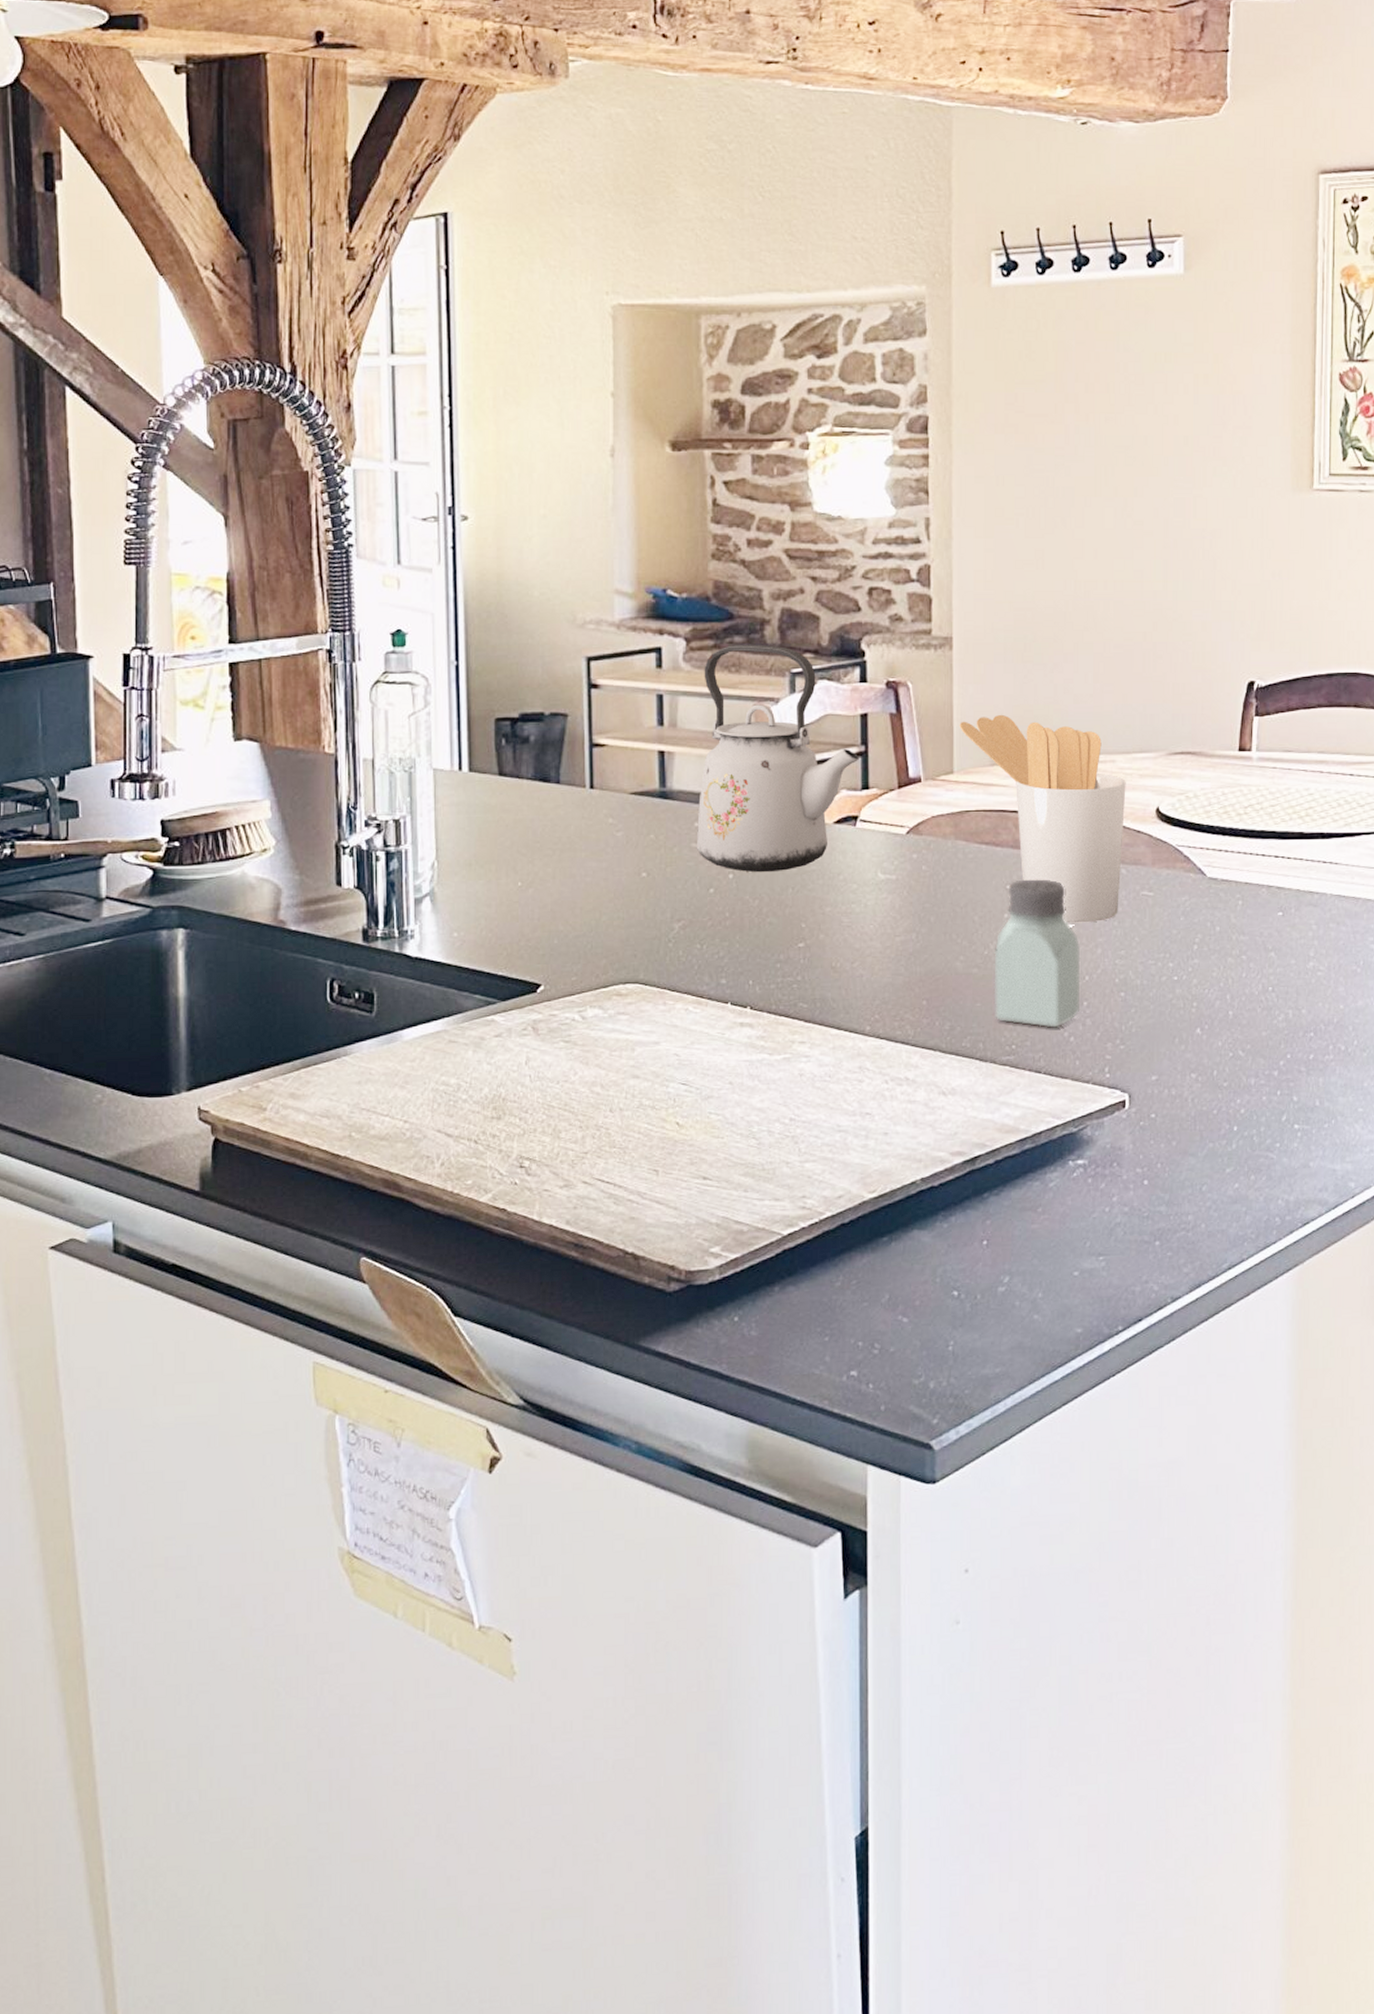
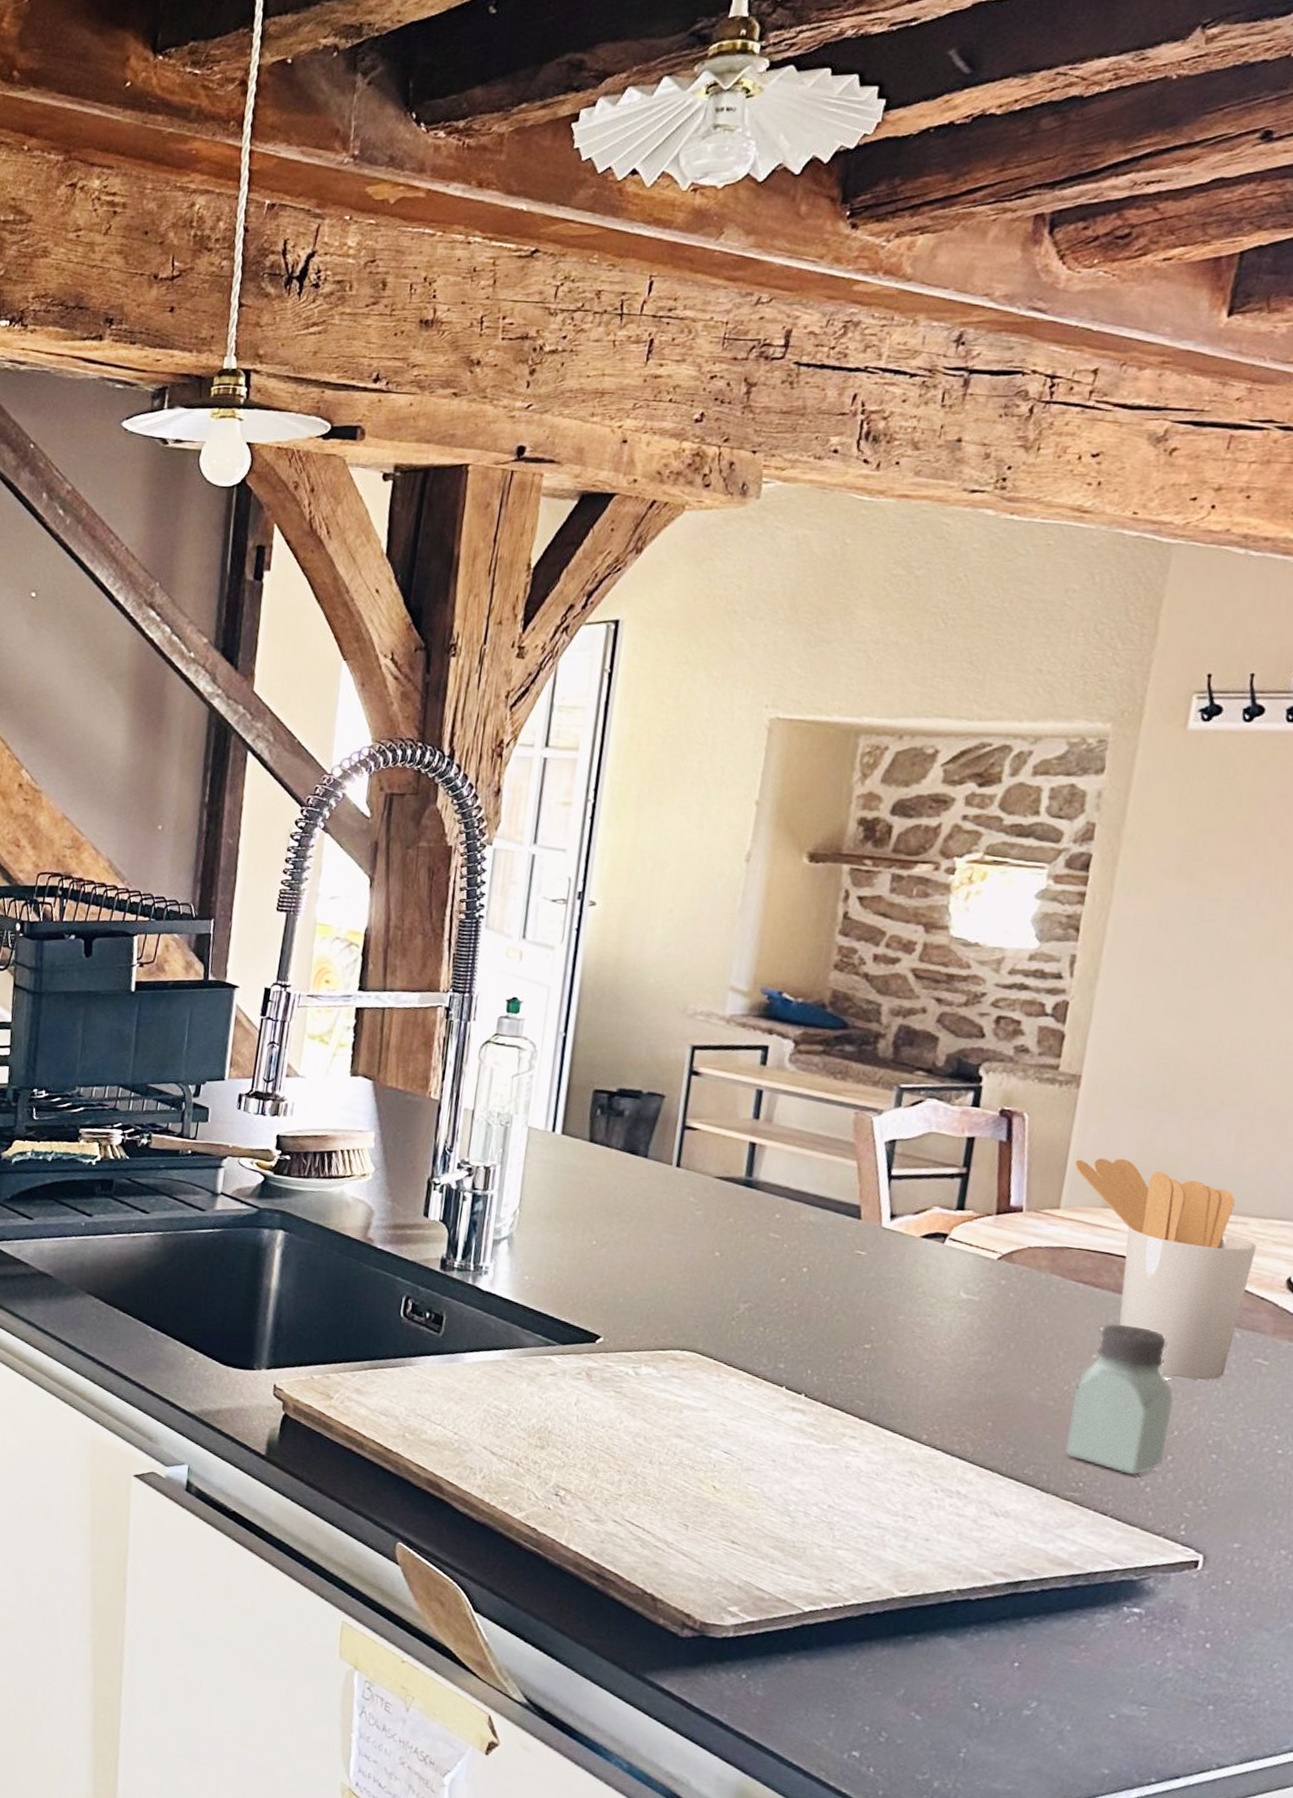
kettle: present [696,644,859,873] -> none [773,1053,959,1274]

